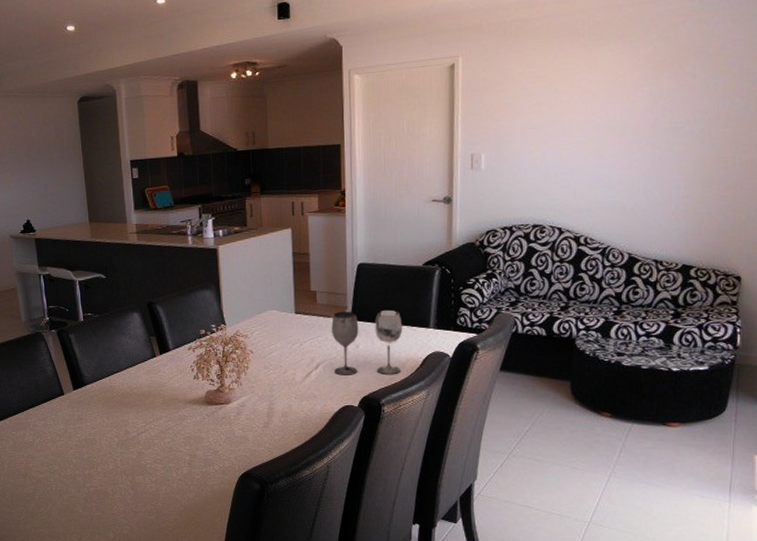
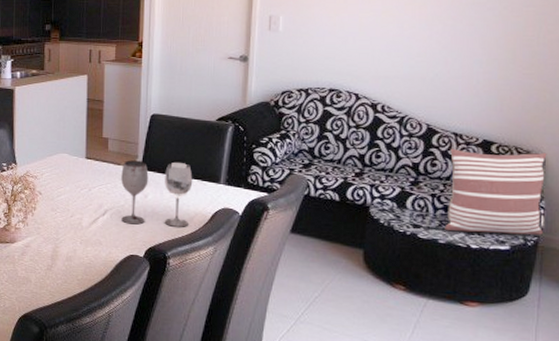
pillow: none [647,272,743,357] -> present [444,148,547,235]

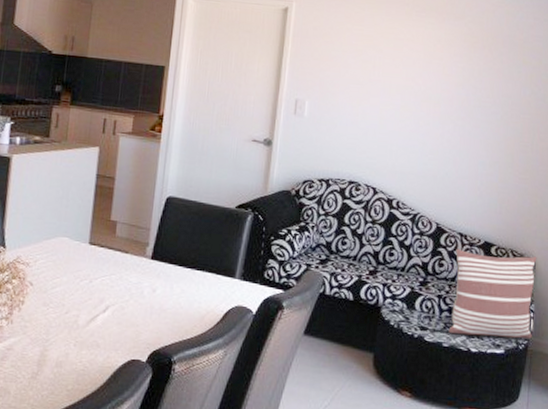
wineglass: present [121,160,193,227] -> none [125,248,207,327]

